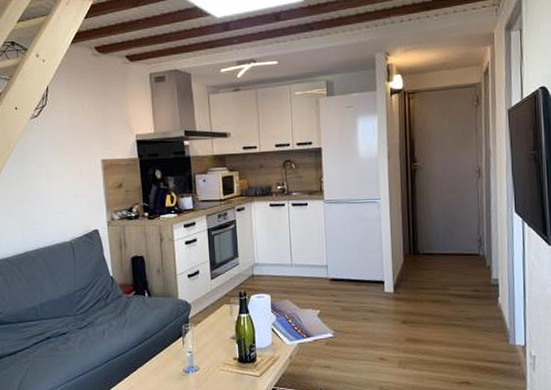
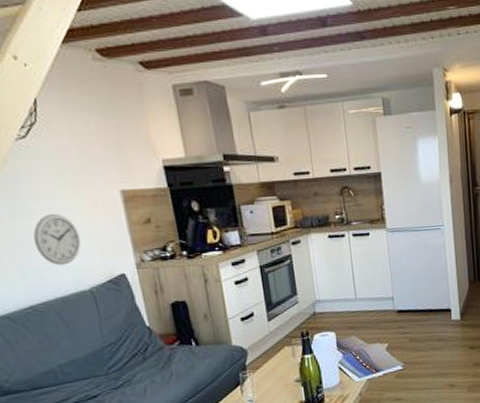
wall clock: none [34,177,67,220] -> present [33,213,81,266]

